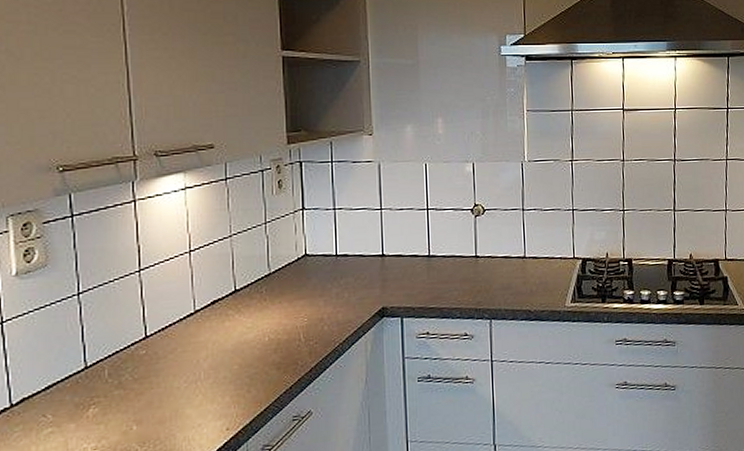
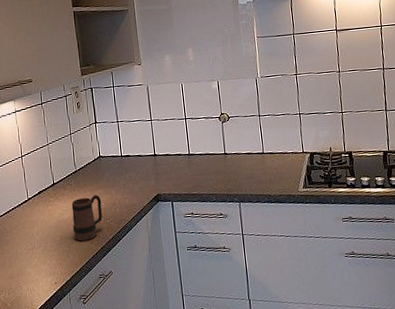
mug: none [259,306,304,371] -> present [71,194,103,242]

